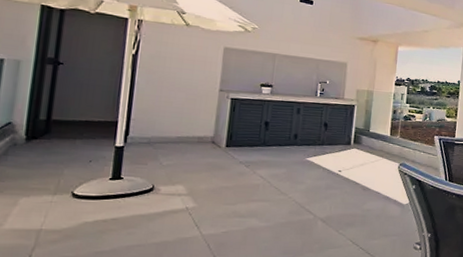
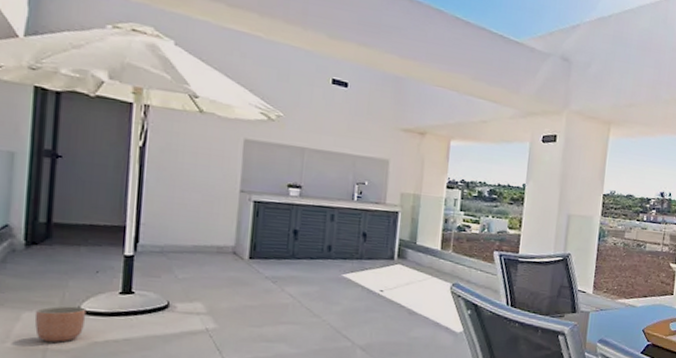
planter: none [30,191,79,224] -> present [34,305,87,342]

